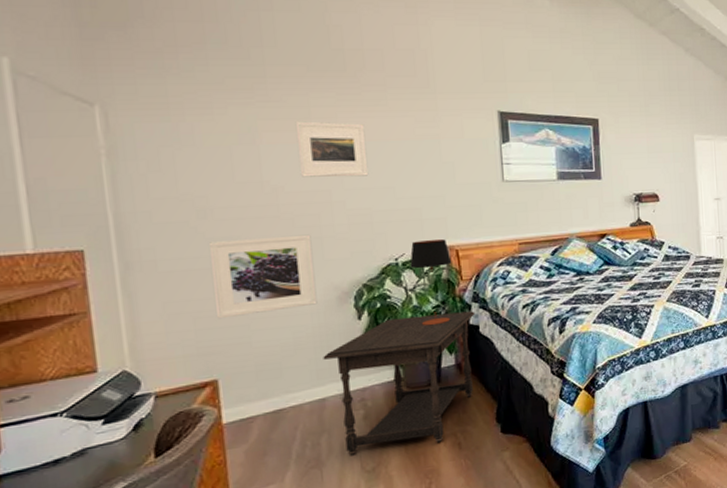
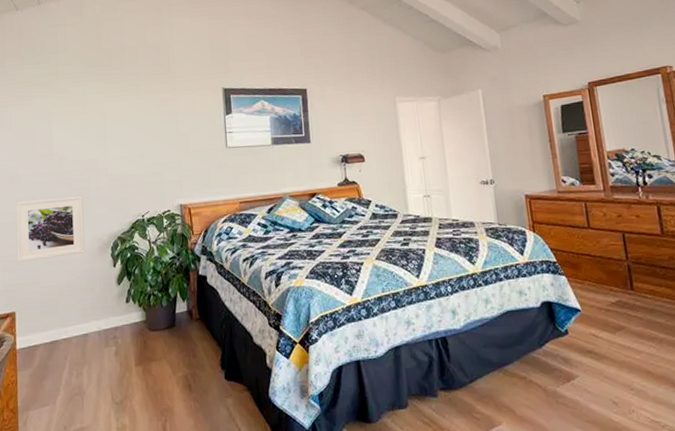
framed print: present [295,121,369,177] -> none [76,105,125,150]
side table: present [323,311,476,456] -> none [87,262,204,388]
table lamp: present [410,239,452,326] -> none [153,199,186,275]

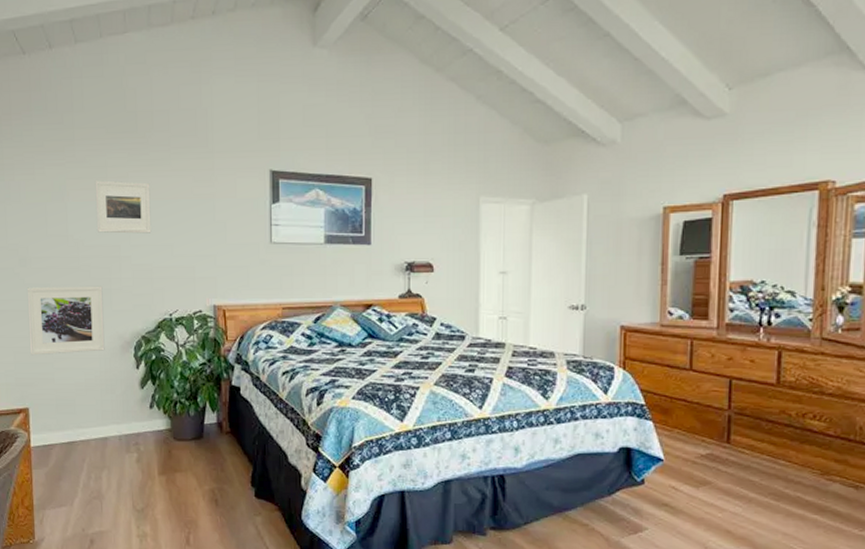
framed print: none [76,105,125,150] -> present [95,180,152,234]

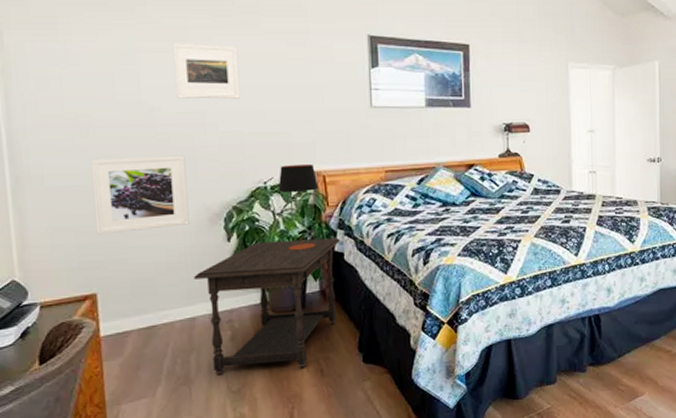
side table: none [107,371,238,496] -> present [193,238,341,376]
table lamp: none [182,299,219,382] -> present [278,164,319,251]

